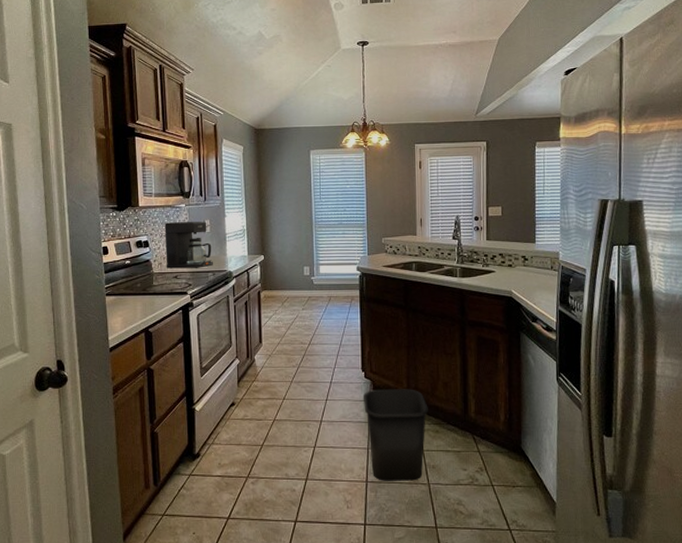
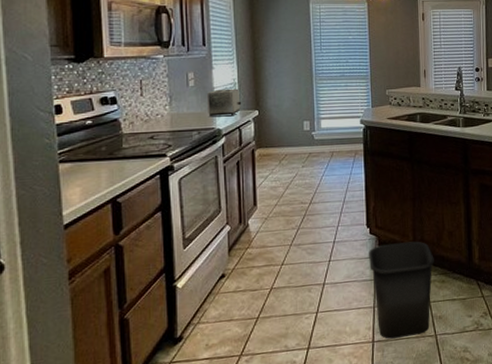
coffee maker: present [164,222,213,269] -> none [137,74,198,128]
toaster: none [220,235,250,261] -> present [206,88,242,117]

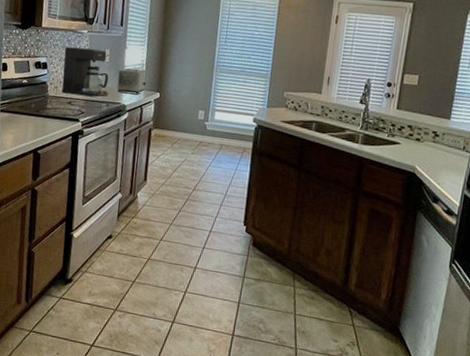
coffee maker: none [137,74,198,128] -> present [61,47,109,98]
waste bin: present [368,241,434,339] -> none [240,245,307,343]

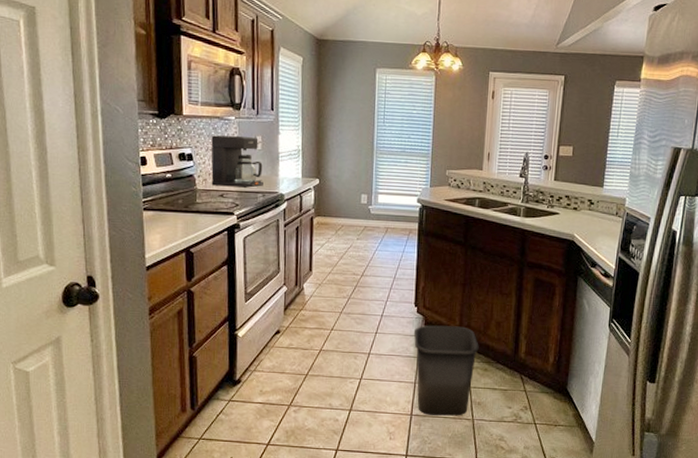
toaster: present [117,68,147,94] -> none [272,154,304,182]
waste bin: none [240,245,307,343] -> present [413,325,479,416]

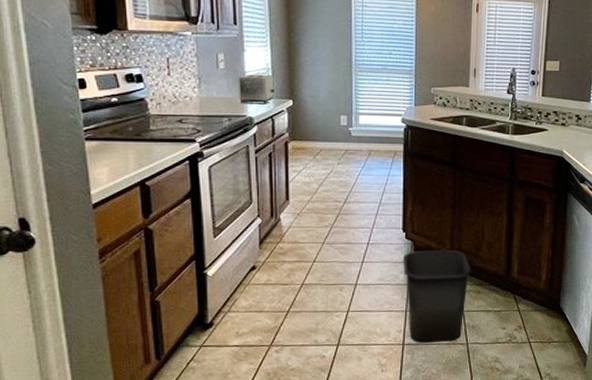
coffee maker: present [211,135,263,189] -> none [164,53,229,113]
toaster: none [272,154,304,182] -> present [237,74,275,104]

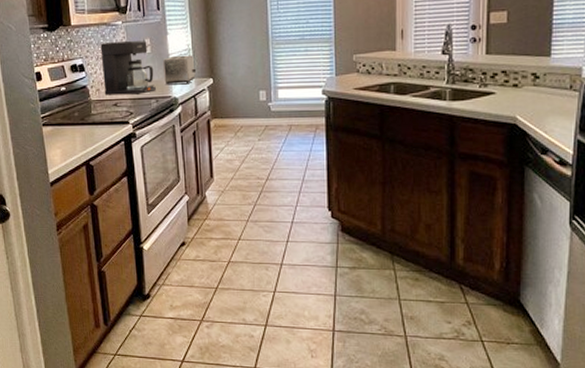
coffee maker: none [164,53,229,113] -> present [100,41,156,96]
waste bin: present [402,250,471,343] -> none [329,231,407,332]

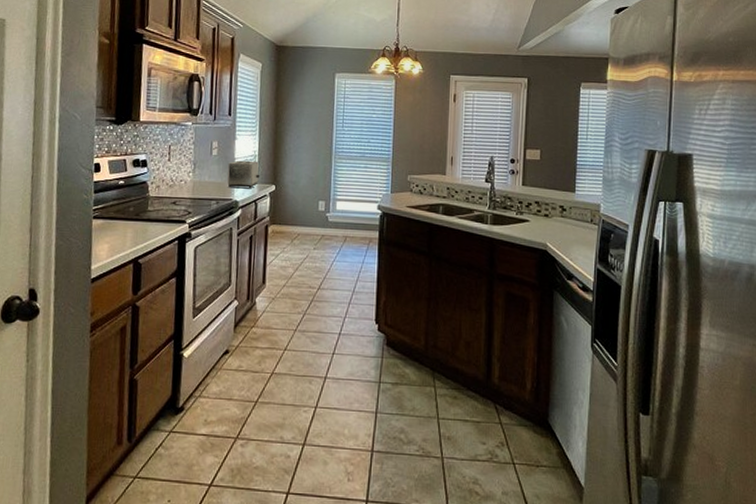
coffee maker: present [100,41,156,96] -> none [164,141,218,196]

